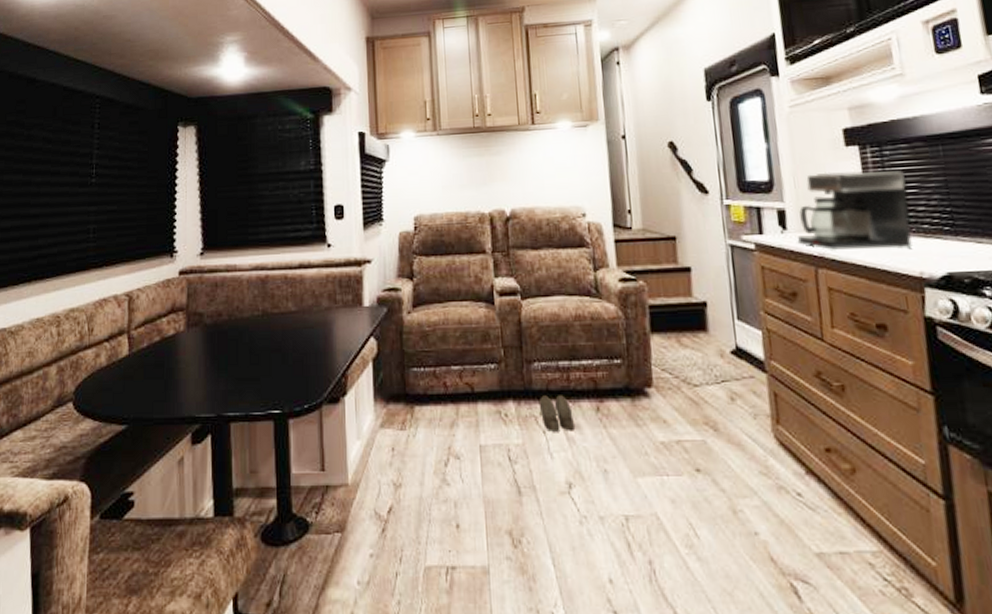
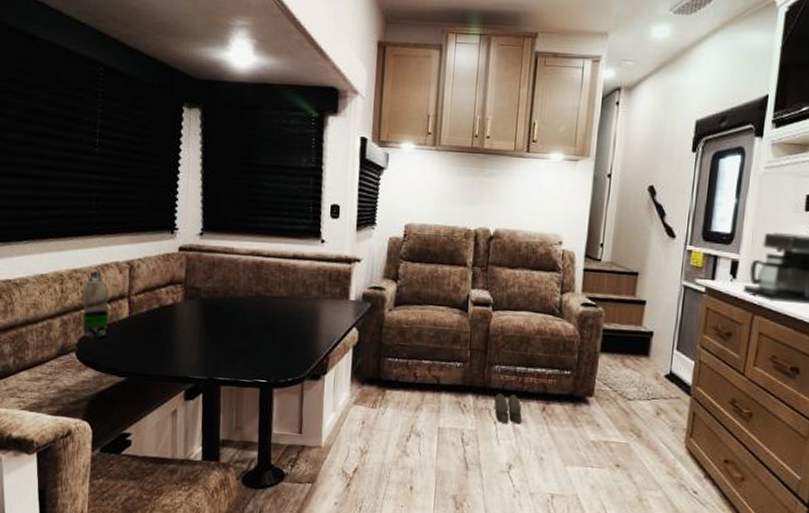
bottle: none [80,308,108,384] -> present [82,271,109,339]

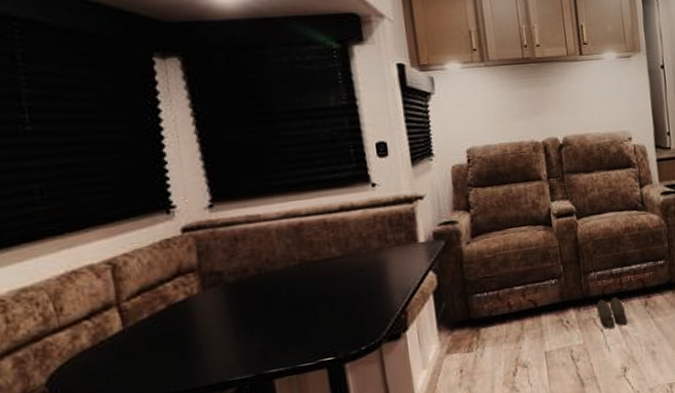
bottle: present [82,271,109,339] -> none [41,283,95,372]

